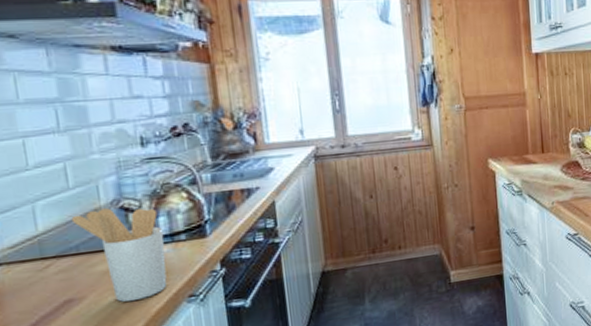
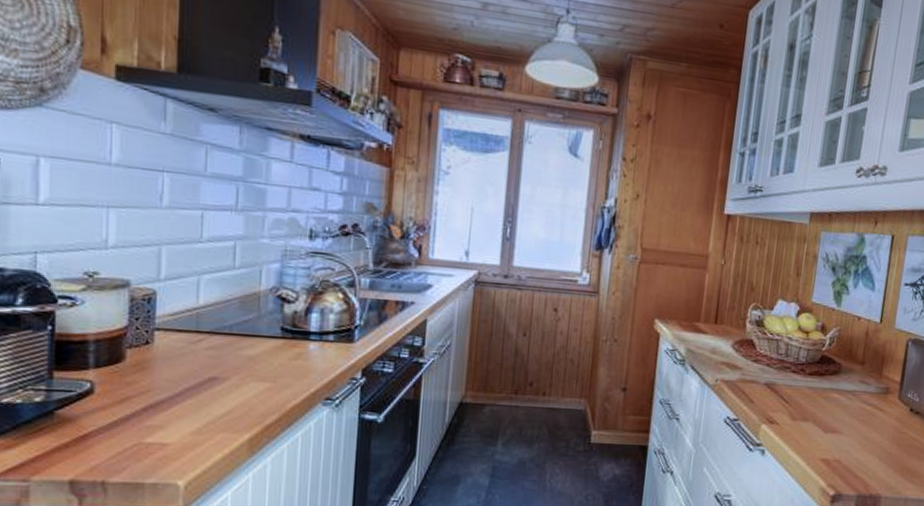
utensil holder: present [71,208,168,302] -> none [230,294,314,392]

